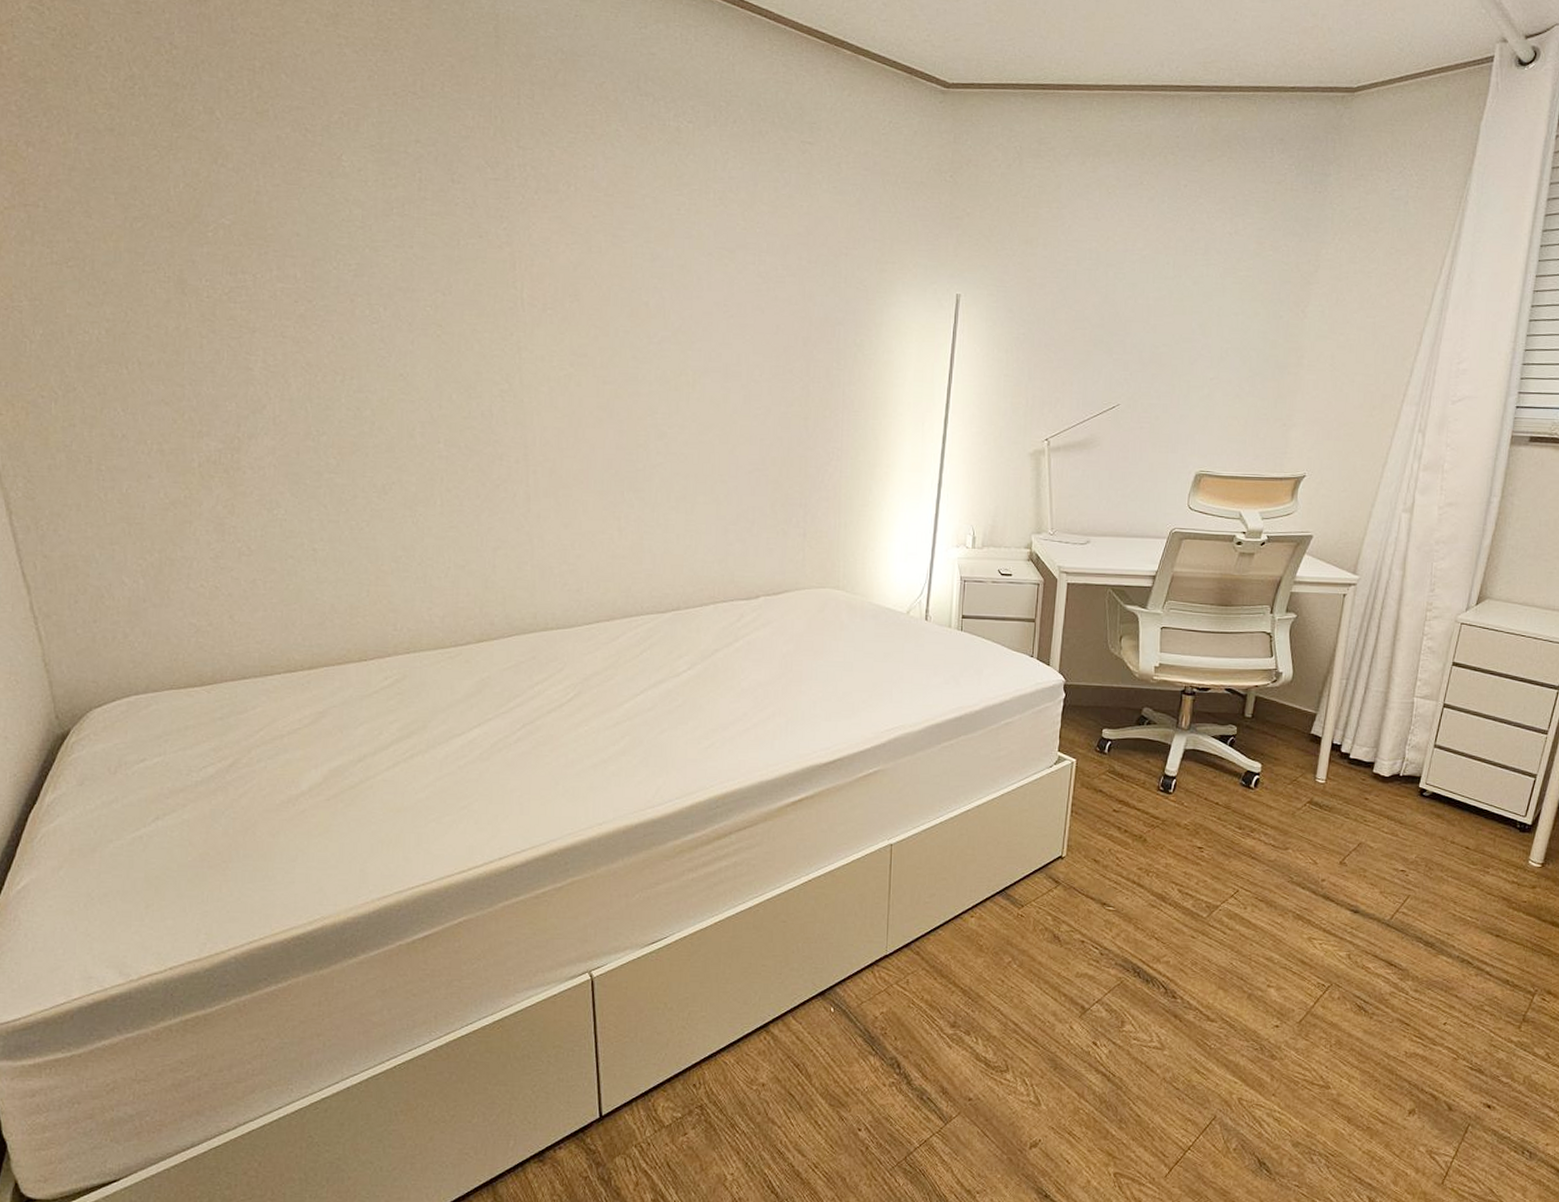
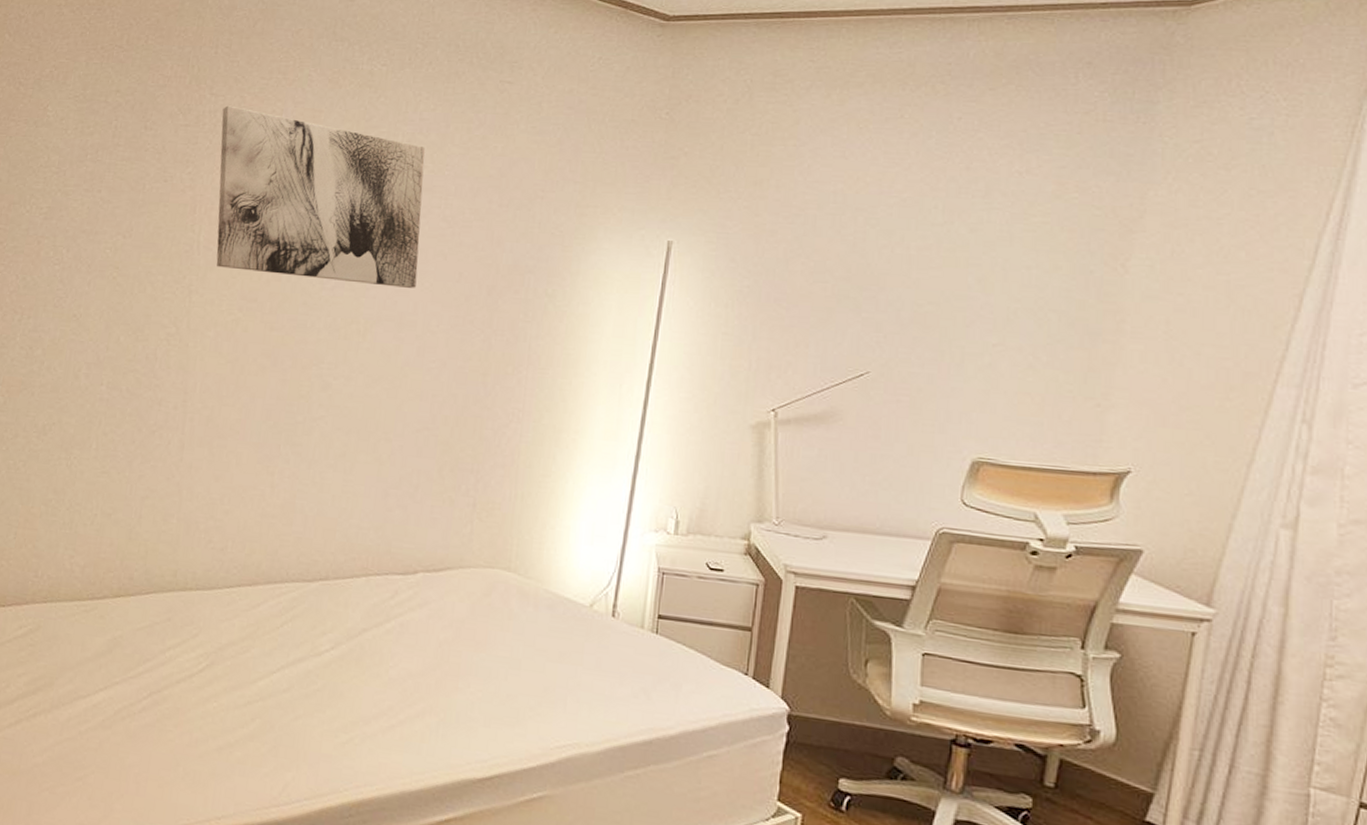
wall art: none [532,159,738,341] -> present [216,105,425,288]

